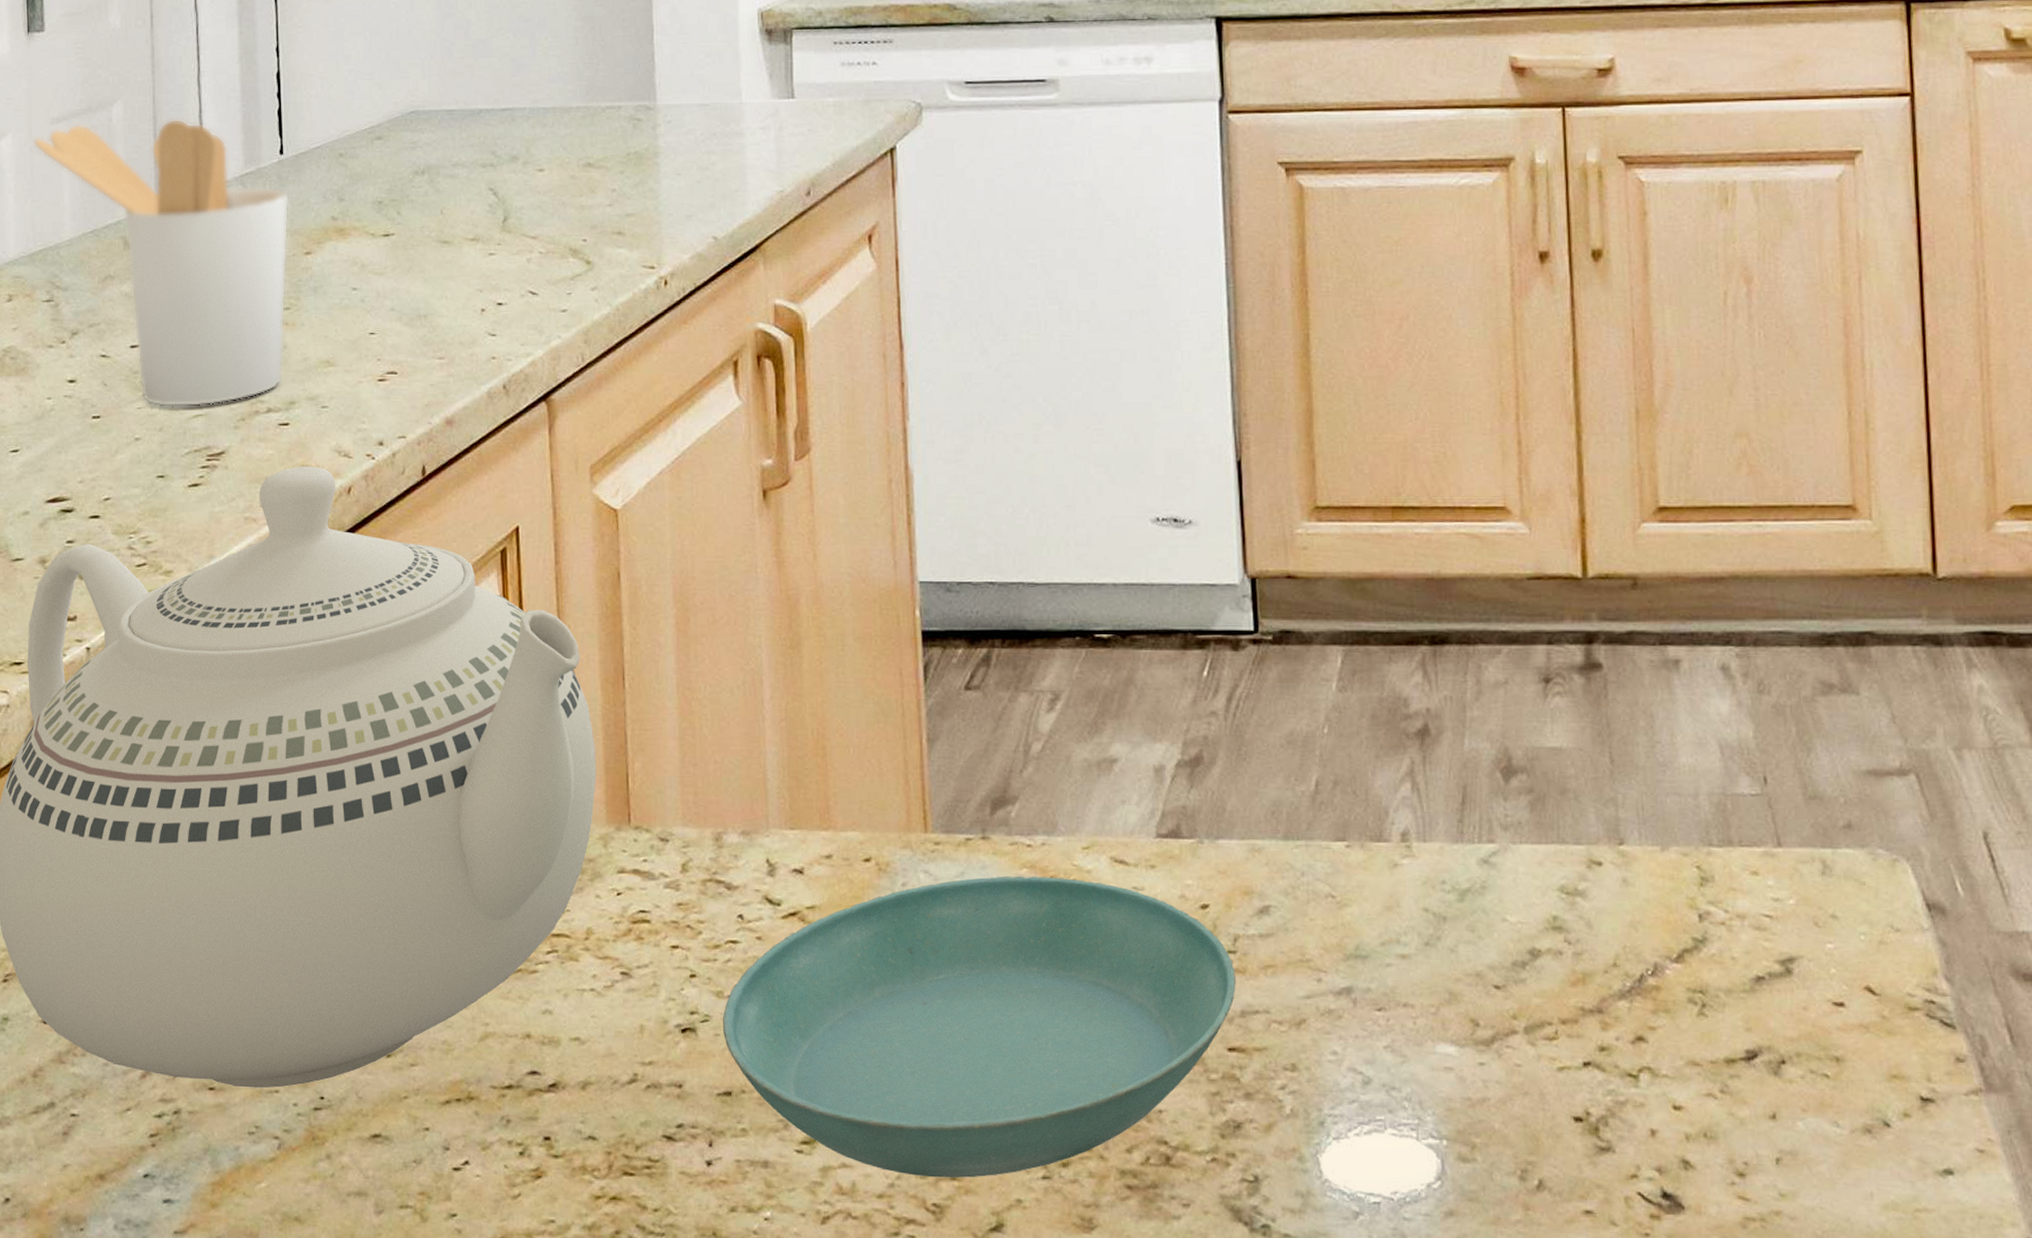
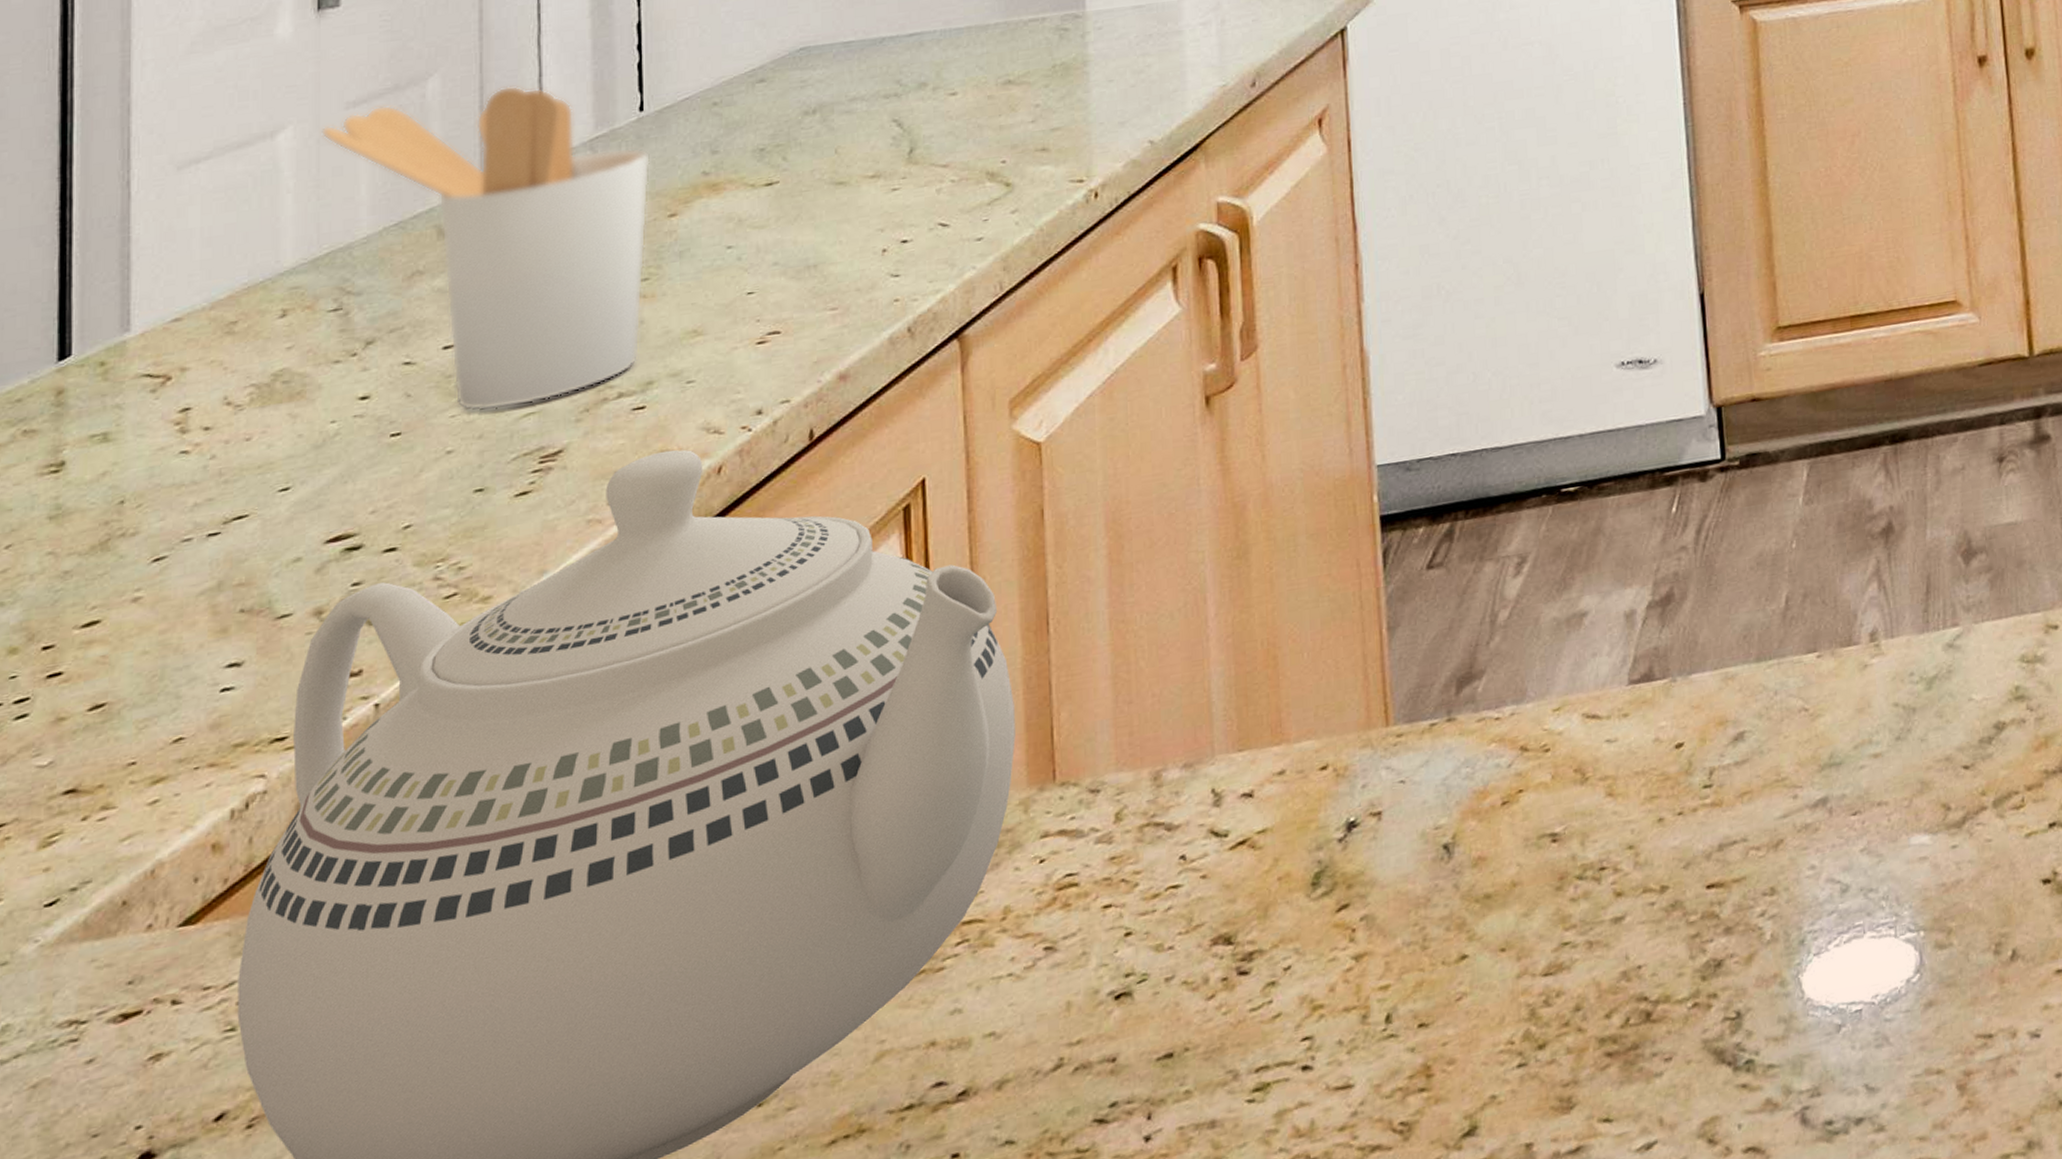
saucer: present [722,875,1236,1178] -> none [1162,742,1713,1099]

